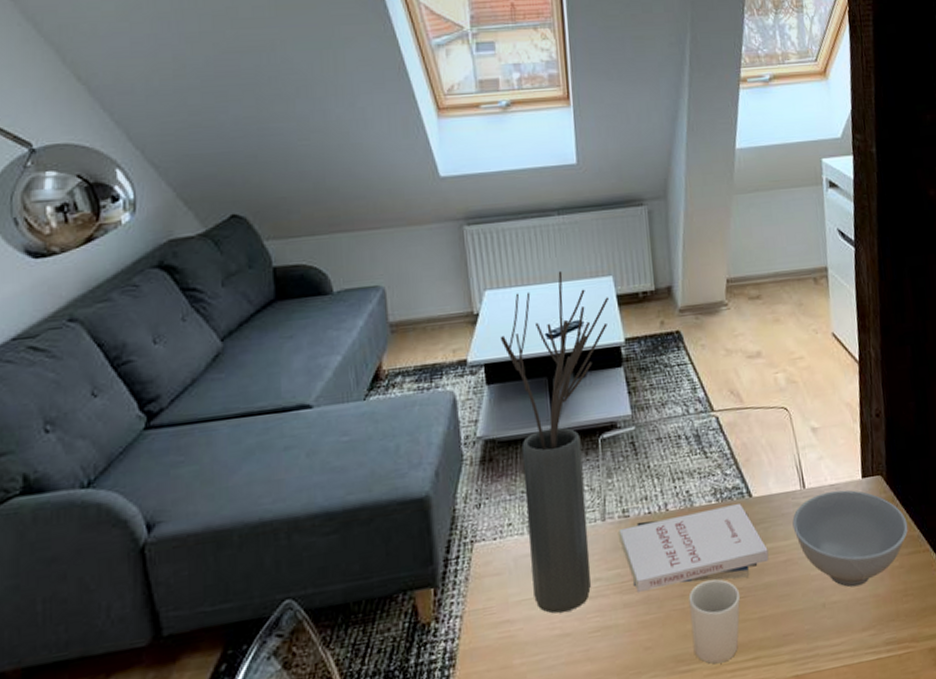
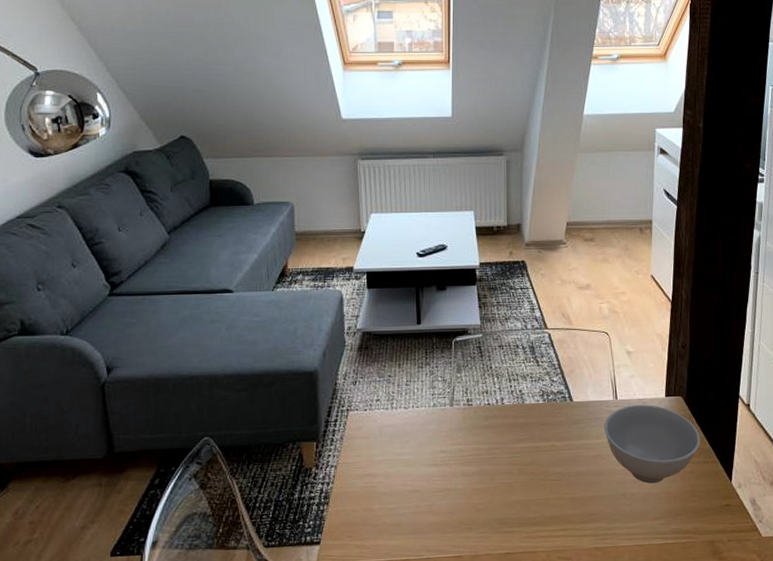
vase: present [500,270,610,614] -> none [380,203,470,474]
books: present [619,502,769,592] -> none [463,404,582,465]
mug: present [688,579,741,664] -> none [514,463,557,530]

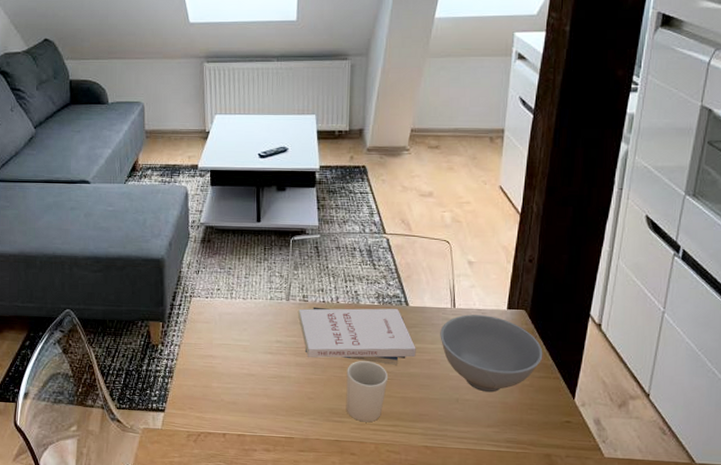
books: none [463,404,582,465] -> present [298,307,416,365]
mug: none [514,463,557,530] -> present [346,361,389,423]

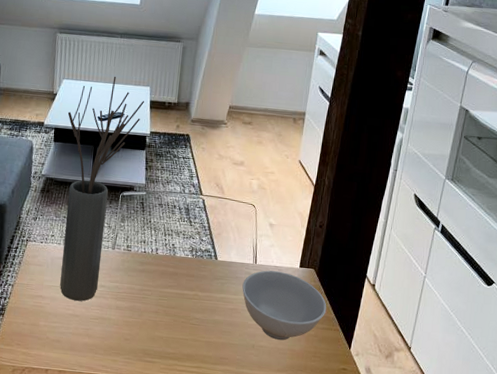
vase: none [223,106,311,359] -> present [60,76,145,301]
books: present [298,307,416,365] -> none [121,256,221,312]
mug: present [346,361,389,423] -> none [157,307,196,364]

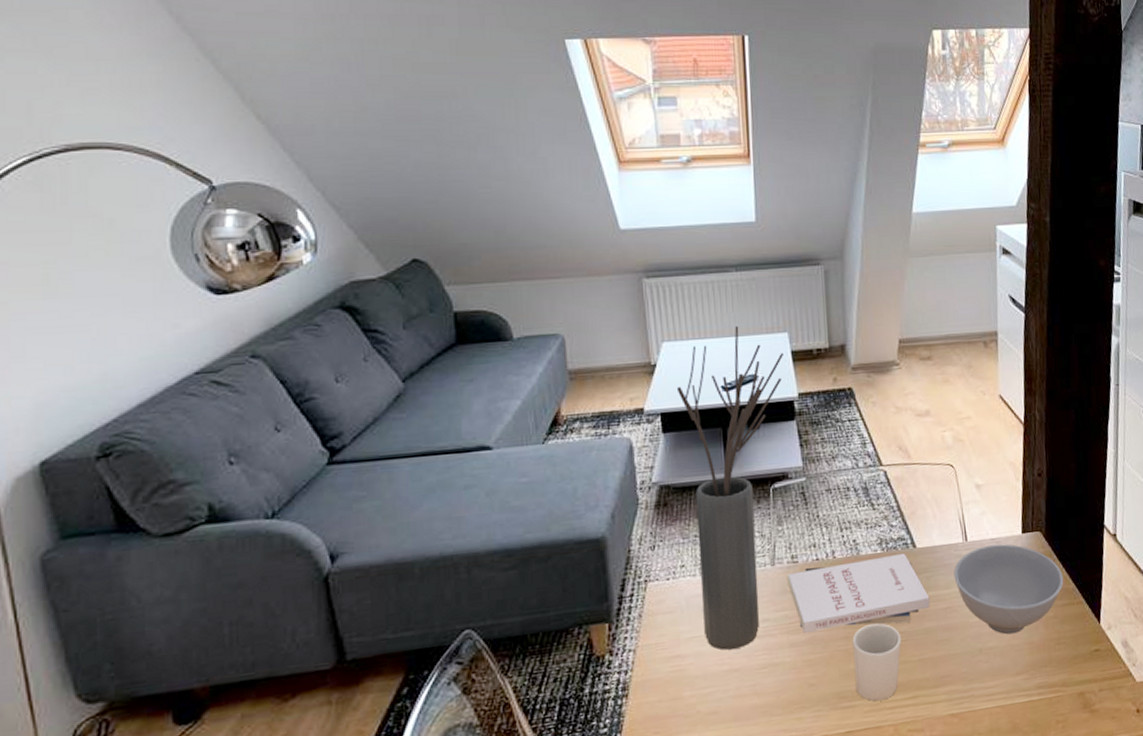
books: none [121,256,221,312] -> present [787,552,930,633]
mug: none [157,307,196,364] -> present [852,623,902,702]

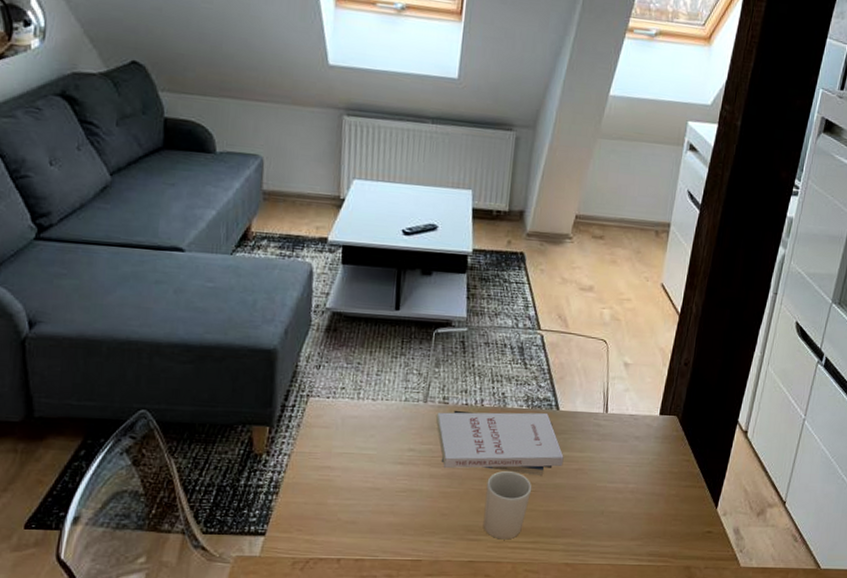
vase: present [676,325,784,650] -> none [354,175,466,470]
bowl: present [954,544,1064,635] -> none [589,420,691,503]

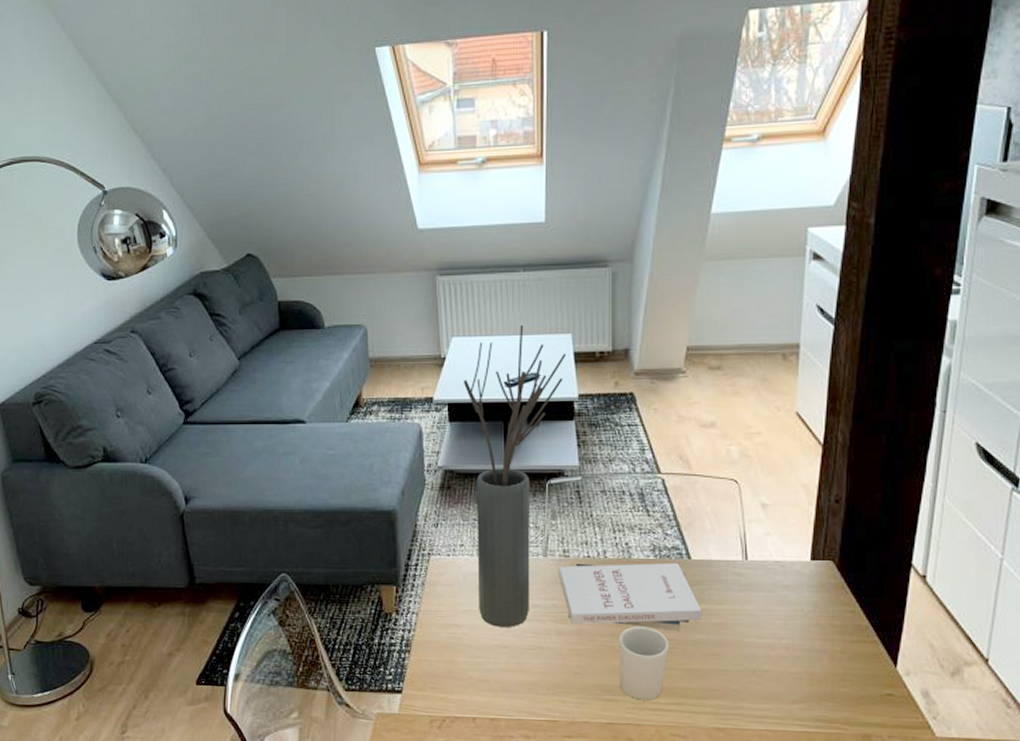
vase: none [354,175,466,470] -> present [463,324,567,627]

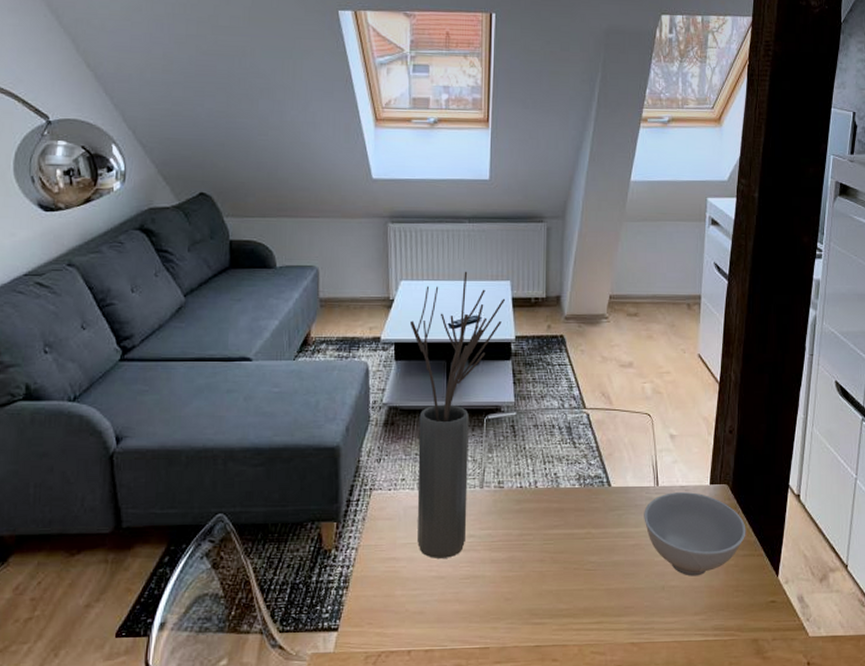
books: present [558,562,702,631] -> none [493,490,620,554]
mug: present [619,627,670,701] -> none [546,551,592,622]
bowl: none [730,568,856,661] -> present [644,492,746,576]

